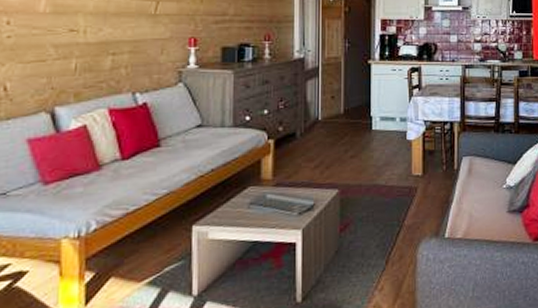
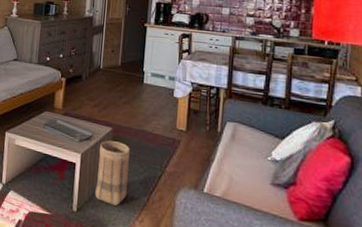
basket: none [324,204,362,281] -> present [95,140,130,206]

